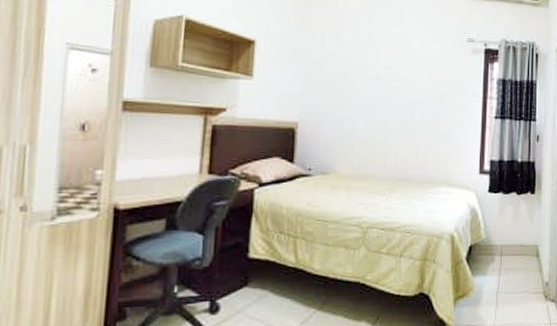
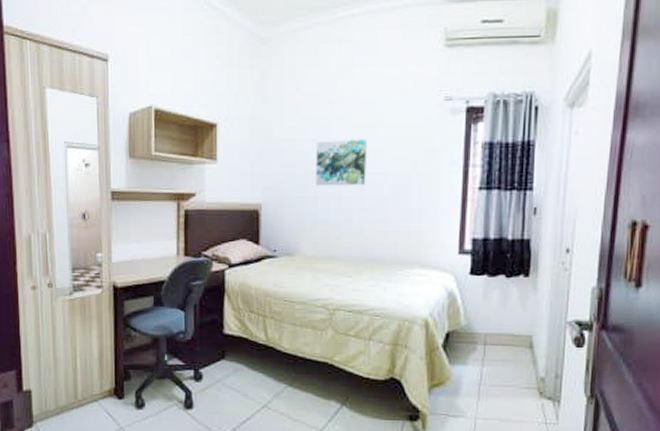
wall art: none [353,66,402,110] -> present [315,139,367,186]

